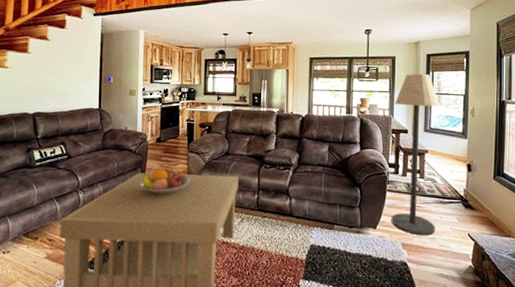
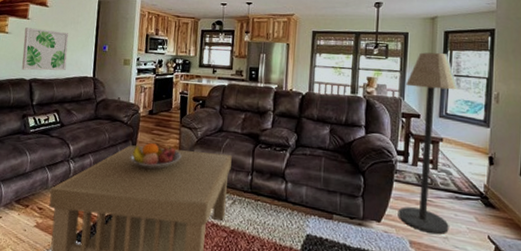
wall art: none [24,62,72,104] -> present [21,27,69,71]

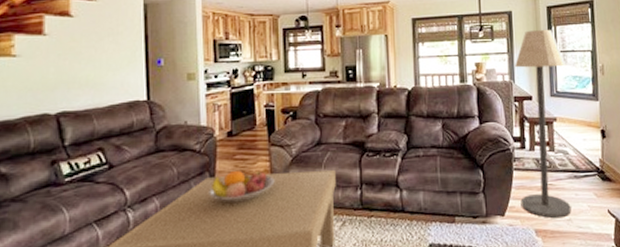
wall art: present [21,27,69,71] -> none [41,46,108,102]

